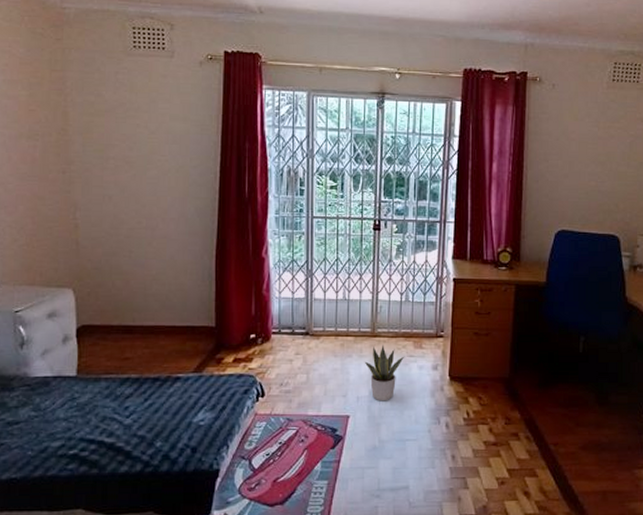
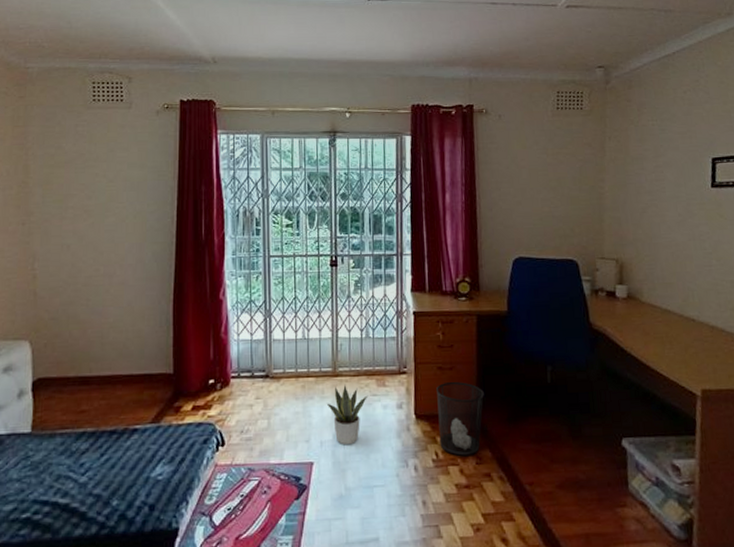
waste bin: none [471,346,517,417] -> present [437,381,484,457]

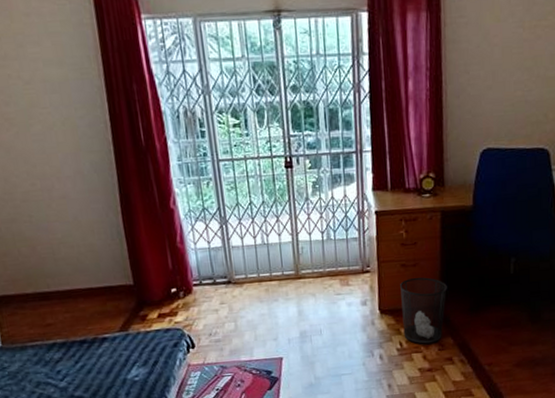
potted plant: present [326,384,369,445] -> none [291,285,333,341]

